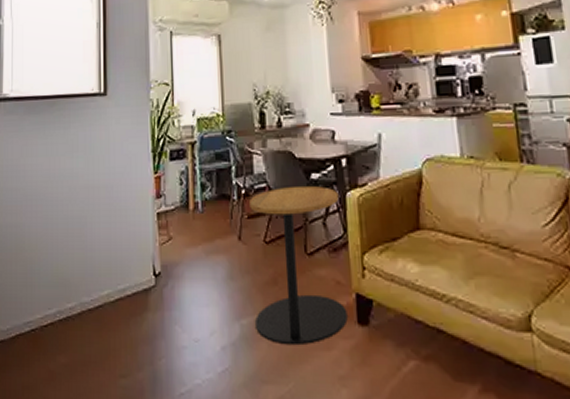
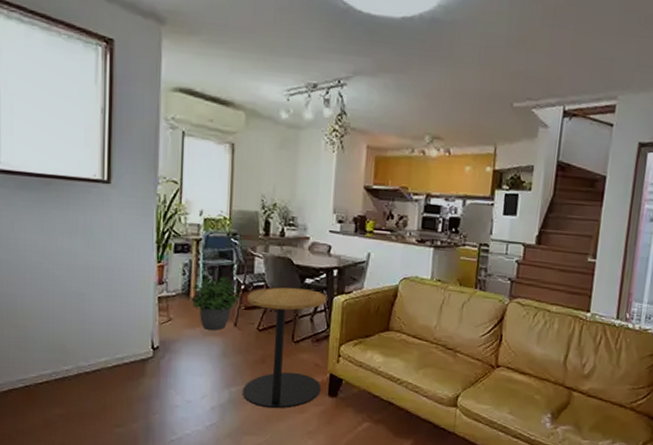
potted plant: none [190,181,242,247] -> present [191,276,241,330]

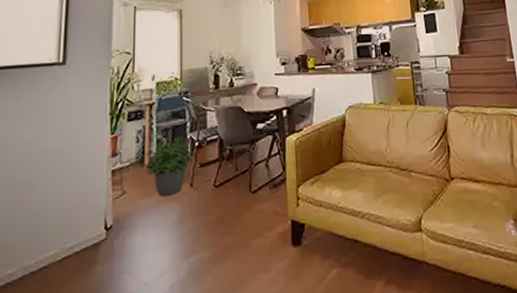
side table: present [243,287,327,409] -> none [202,134,284,274]

